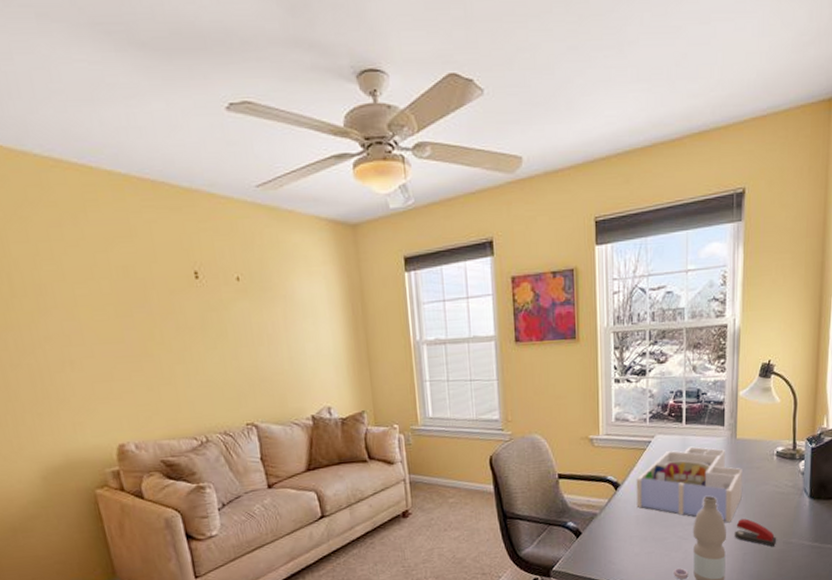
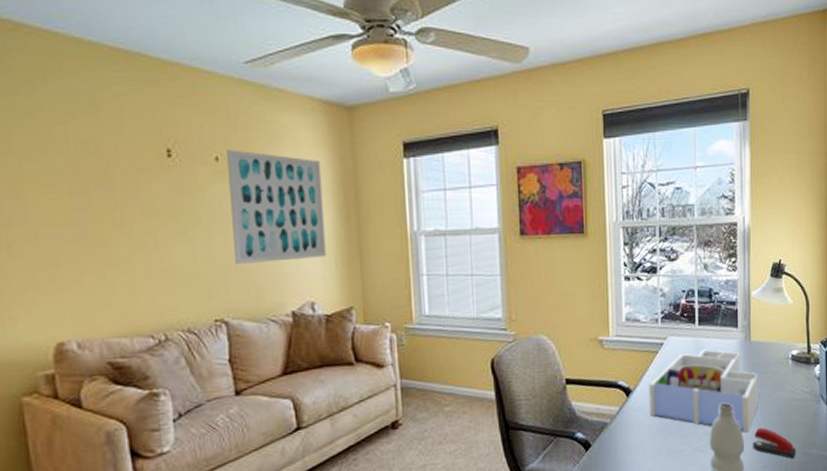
wall art: none [246,269,340,374] -> present [227,149,327,264]

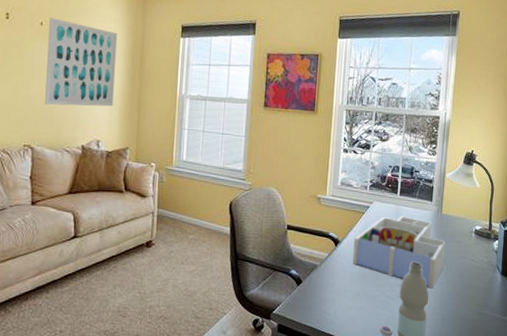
stapler: present [753,428,796,459] -> none [435,286,472,316]

